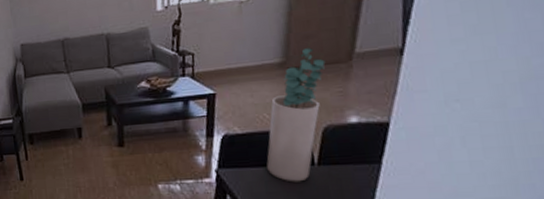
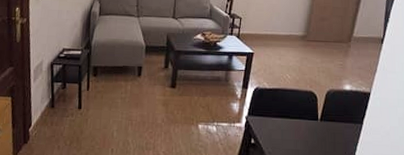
vase: present [266,41,326,182] -> none [284,22,333,133]

